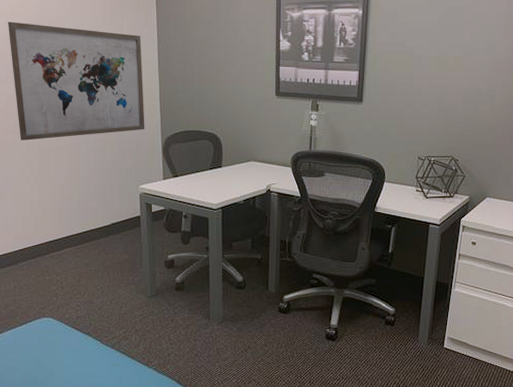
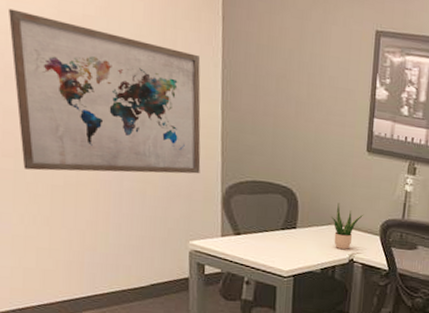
potted plant: none [249,142,277,181] -> present [330,203,364,249]

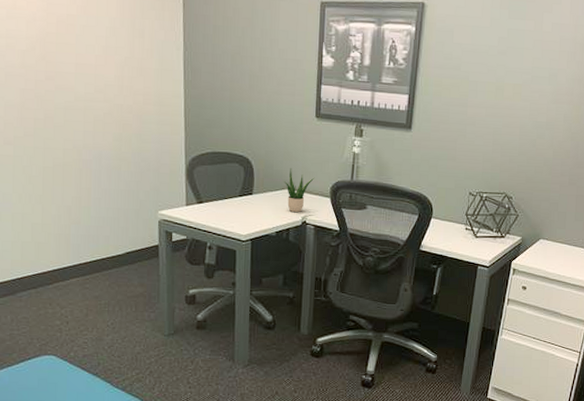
wall art: present [9,8,201,174] -> none [8,16,167,155]

